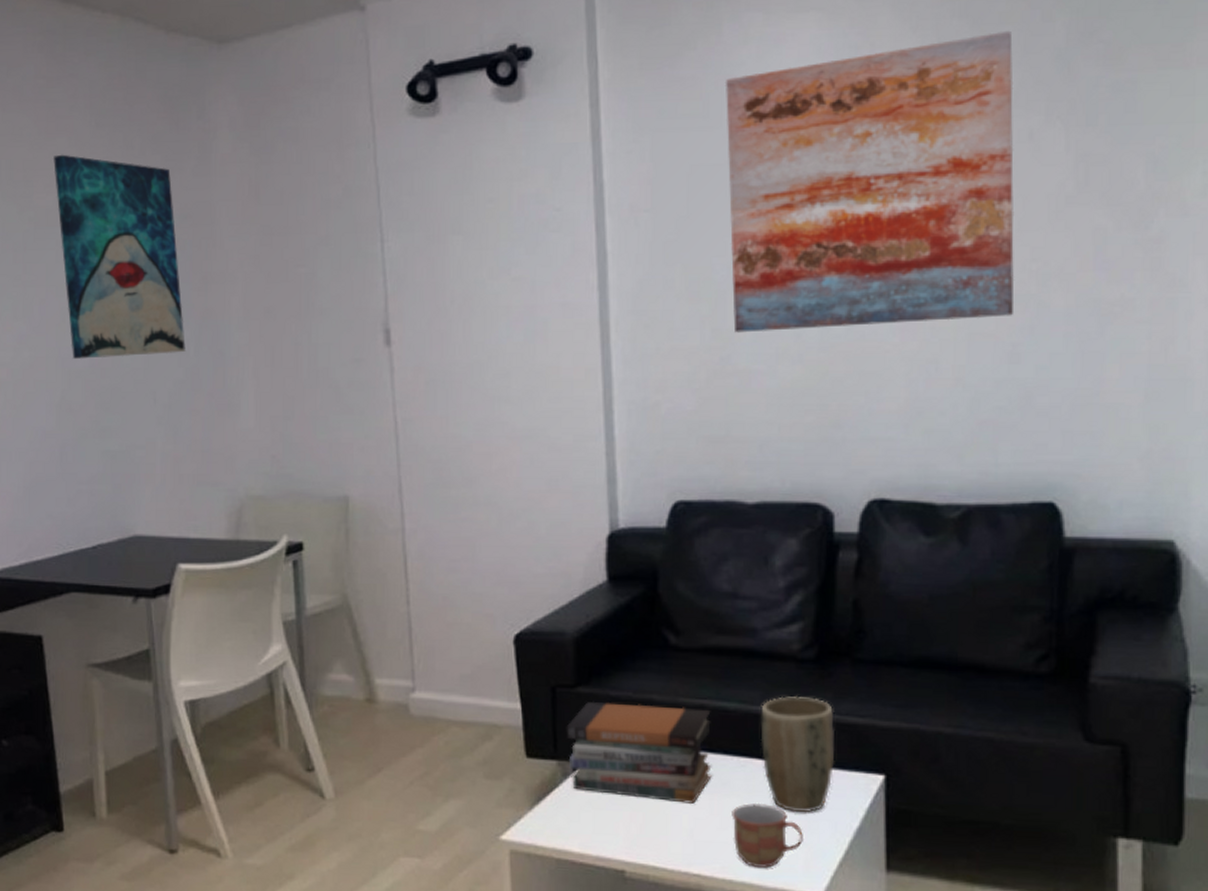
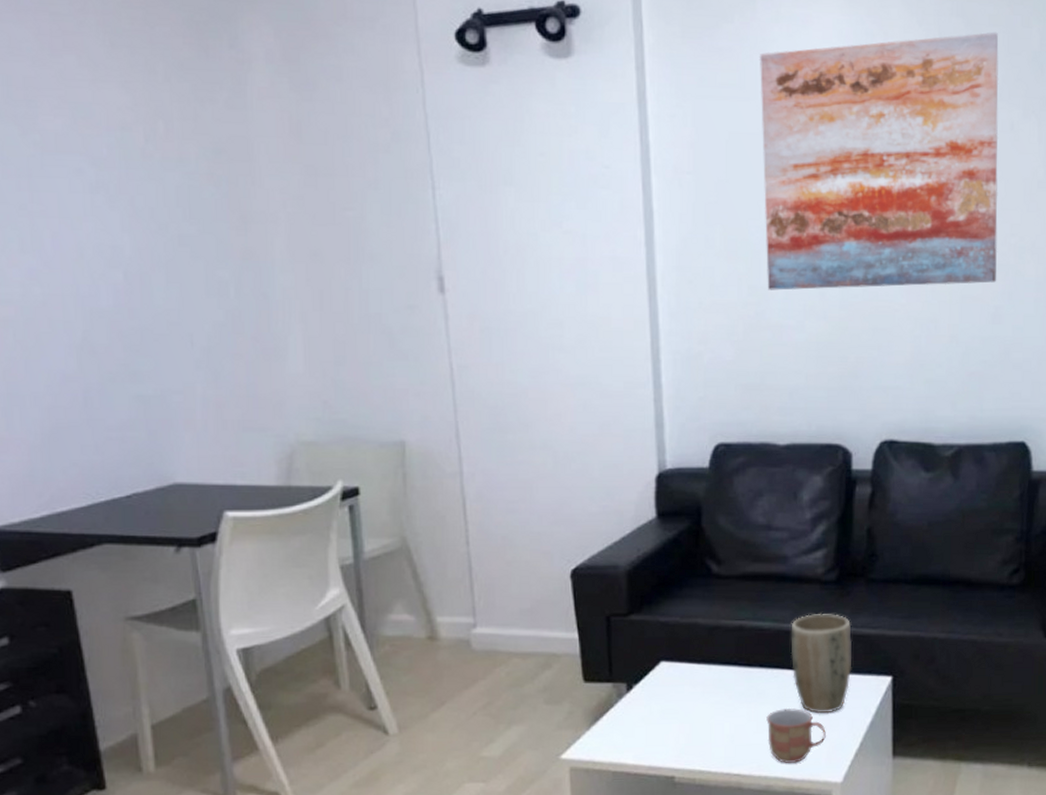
wall art: present [53,154,185,359] -> none [61,74,225,298]
book stack: present [566,701,712,805] -> none [620,627,749,714]

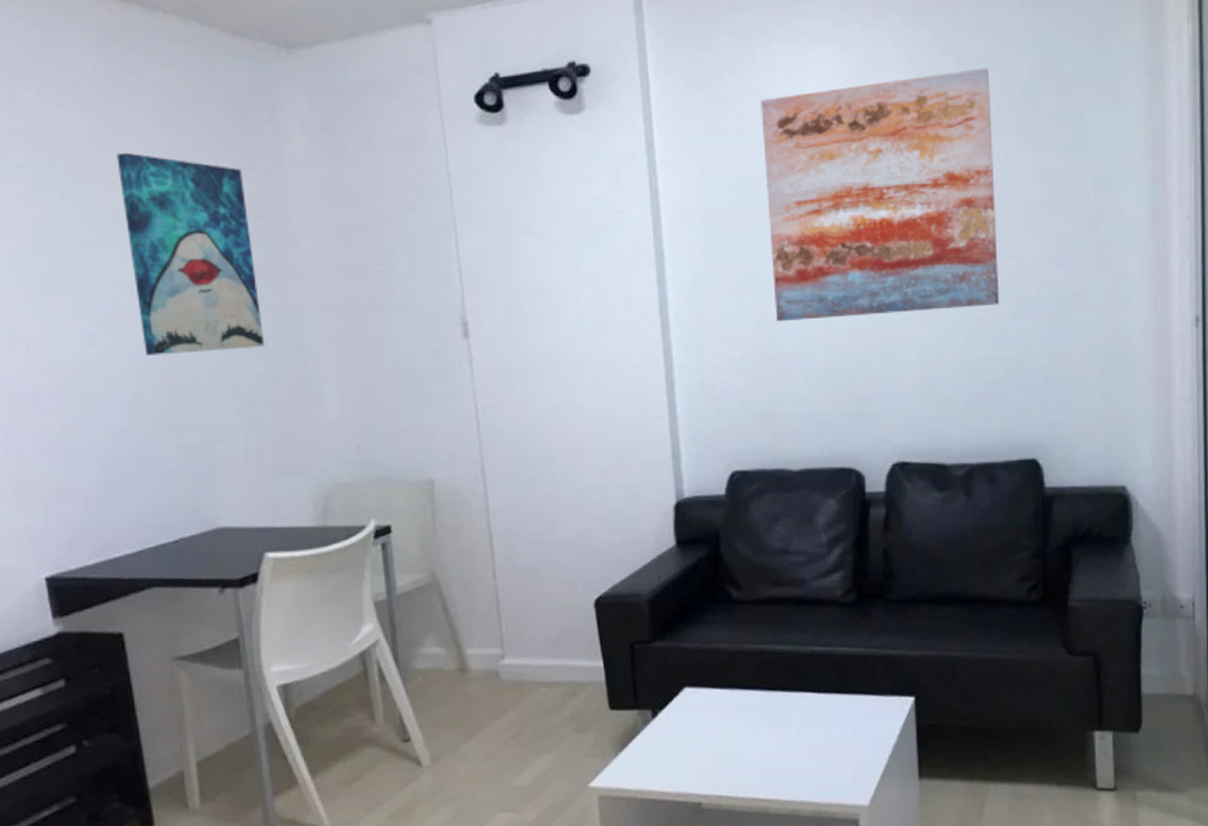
wall art: none [61,74,225,298] -> present [116,152,265,355]
mug: present [766,707,827,763] -> none [791,730,852,787]
plant pot: present [791,613,852,714] -> none [811,635,874,736]

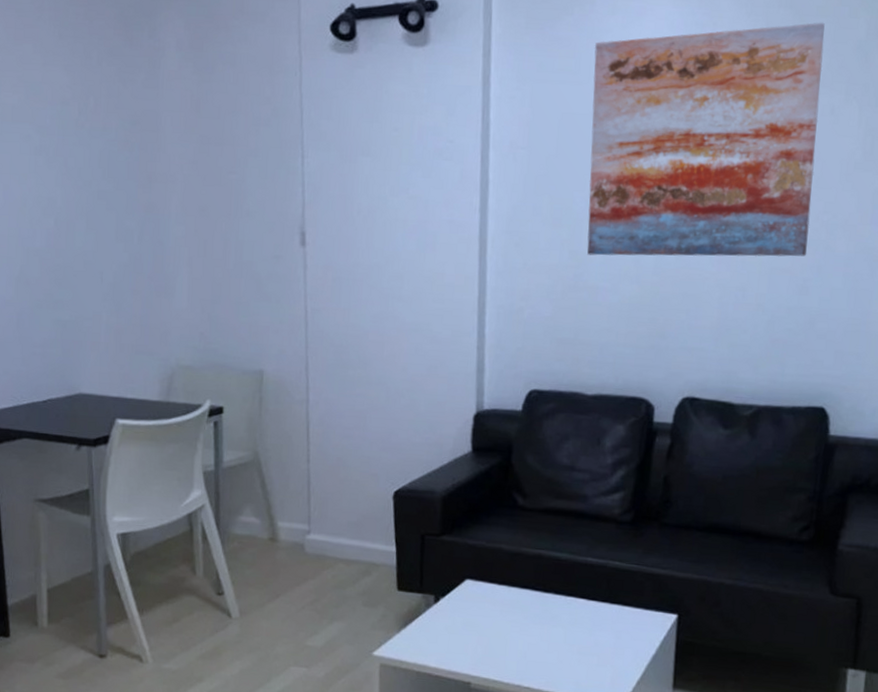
wall art: present [116,152,265,355] -> none [20,59,130,241]

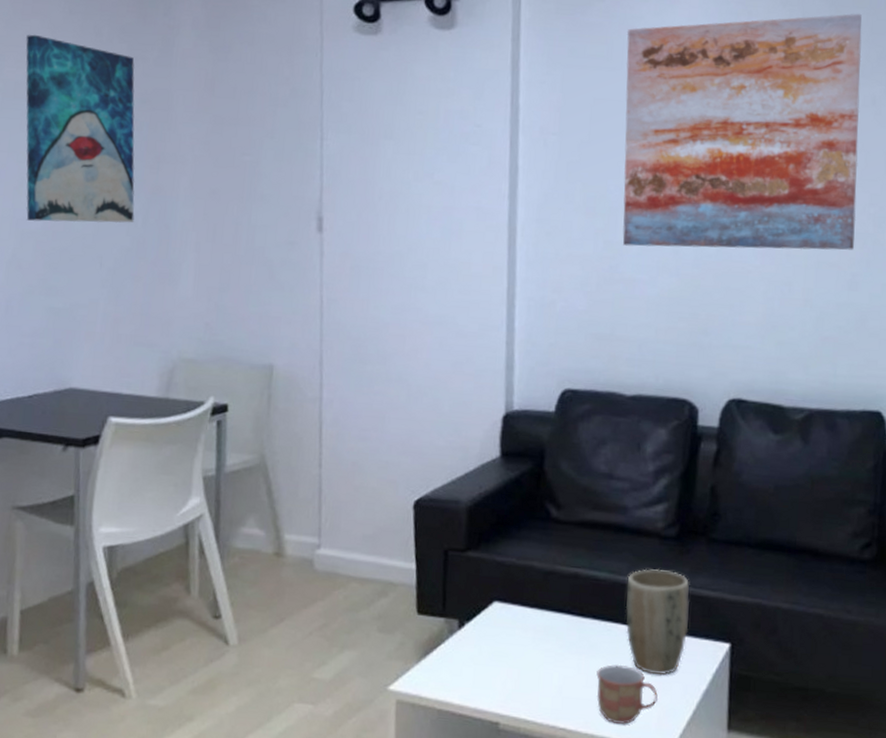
wall art: none [20,59,130,241] -> present [26,34,135,223]
mug: none [557,632,612,683] -> present [596,664,659,724]
plant pot: none [584,550,642,642] -> present [626,568,690,675]

